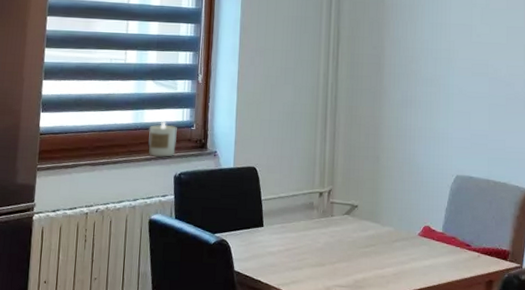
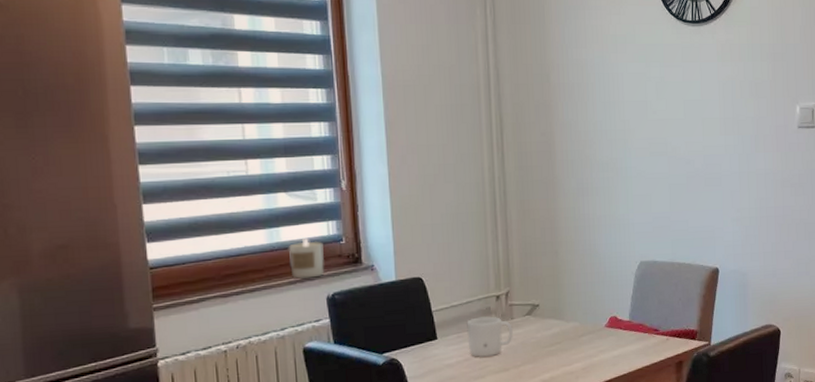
mug: none [290,210,332,249] -> present [466,316,513,357]

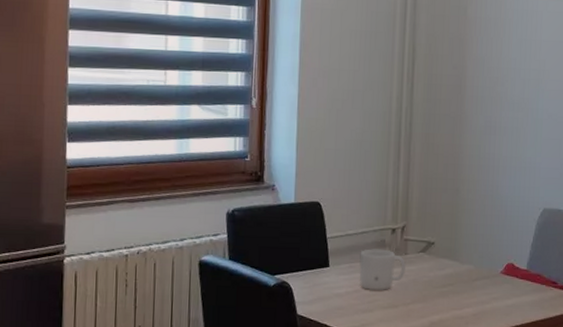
candle: present [288,237,325,279] -> none [195,151,229,192]

